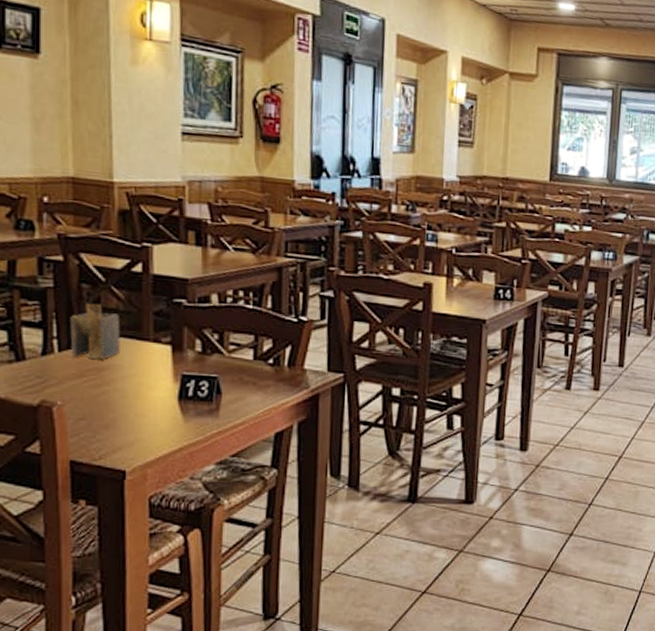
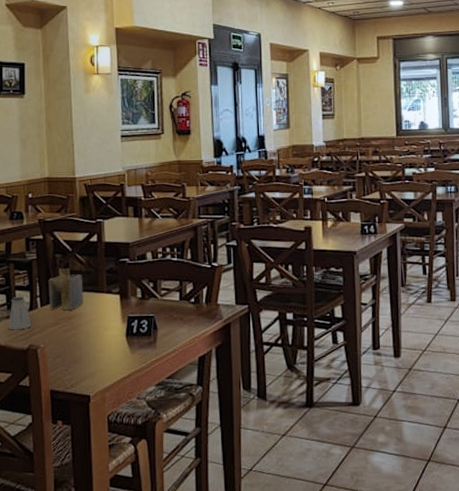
saltshaker: none [10,334,45,380] -> present [8,296,32,330]

